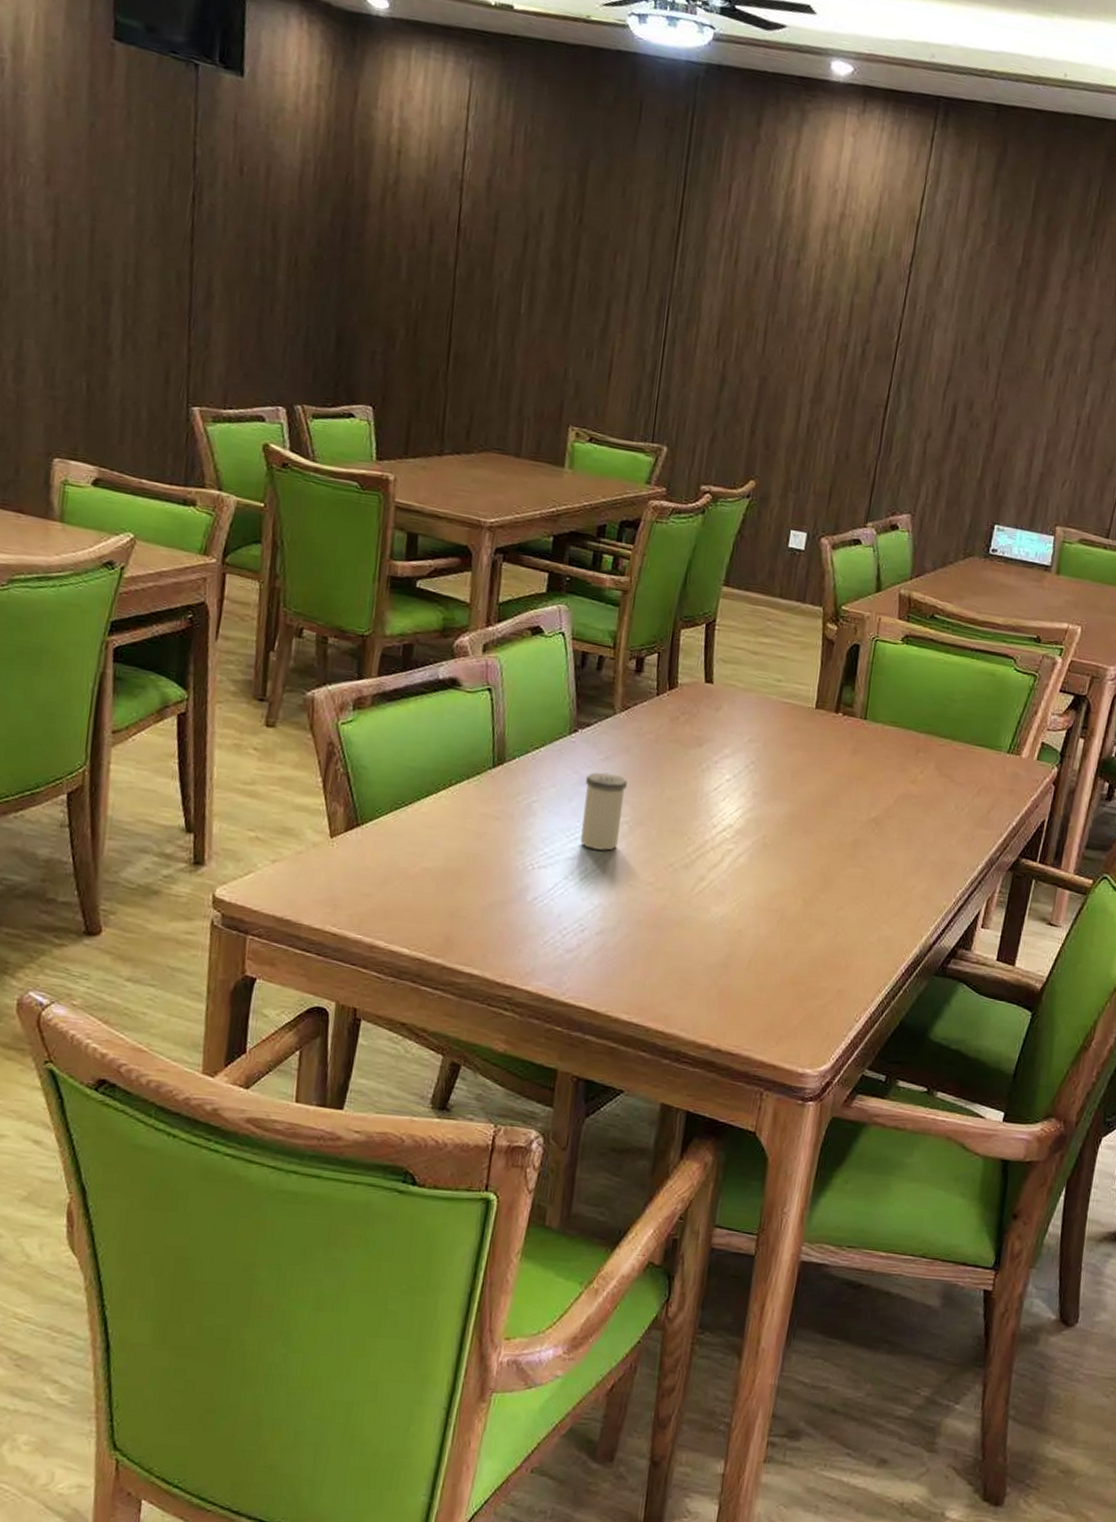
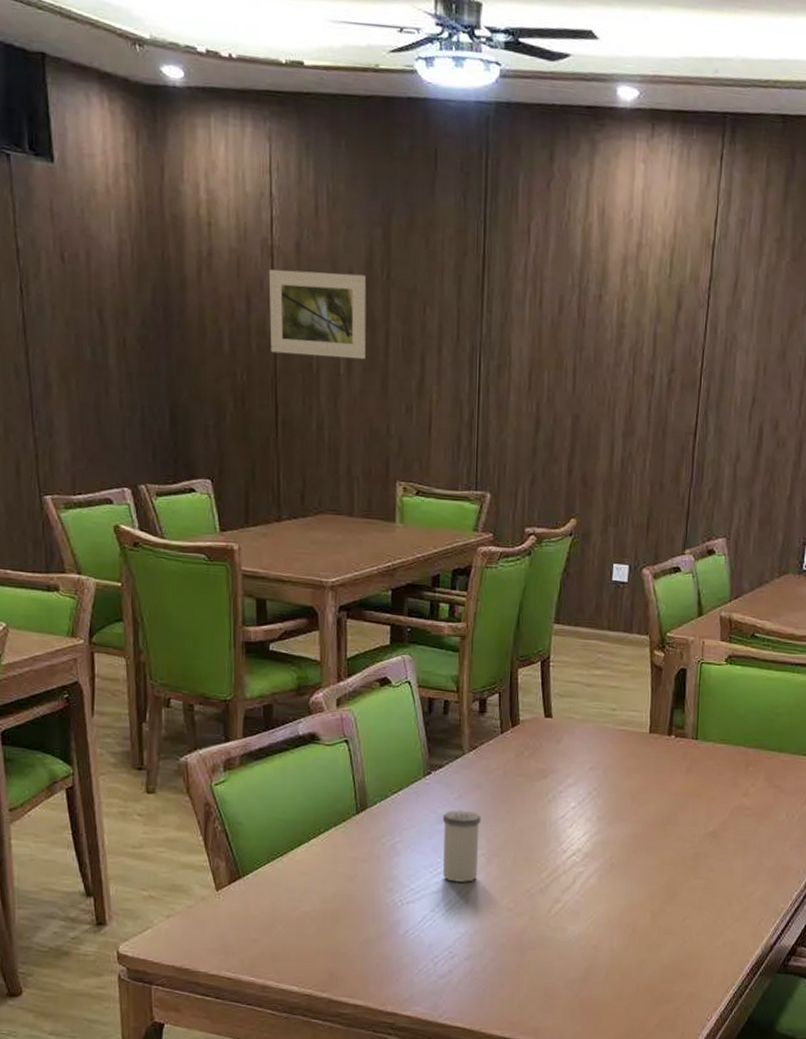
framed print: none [450,203,558,301] -> present [268,269,367,360]

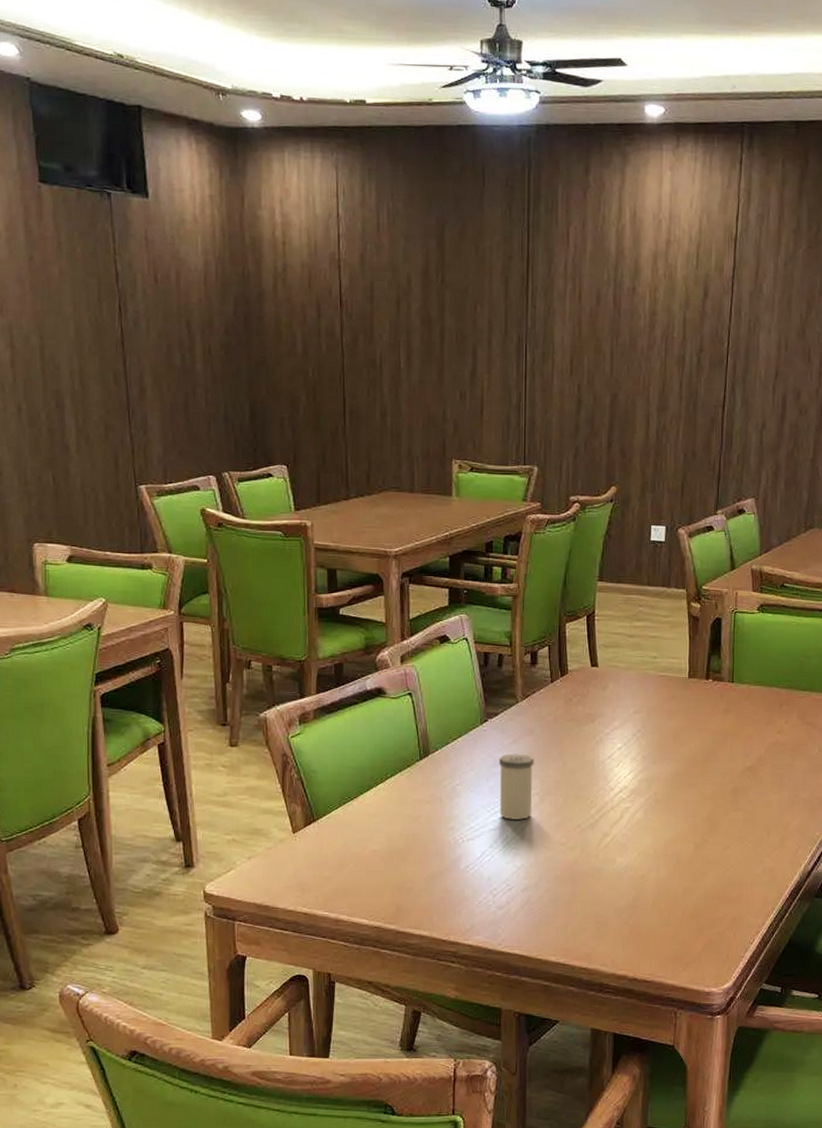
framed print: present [268,269,367,360] -> none [336,279,423,354]

